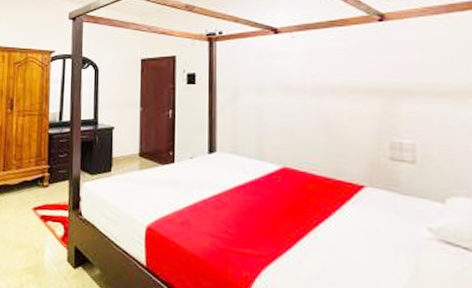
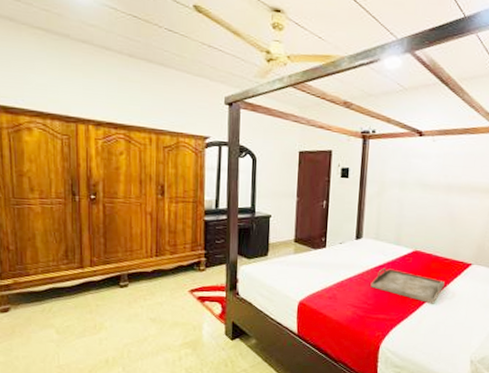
serving tray: none [230,189,329,239] -> present [370,268,445,304]

